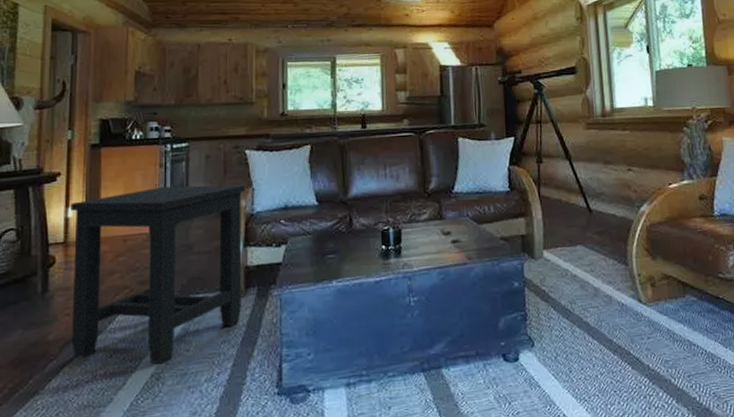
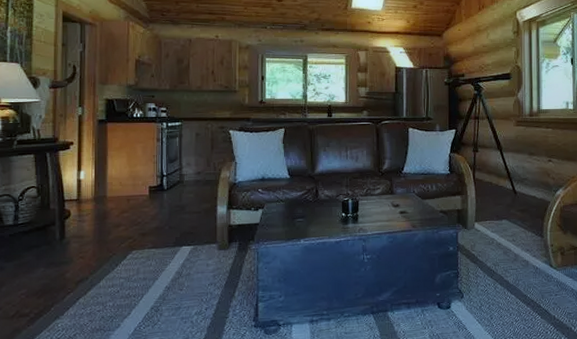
side table: present [71,185,246,365] -> none [82,157,230,300]

